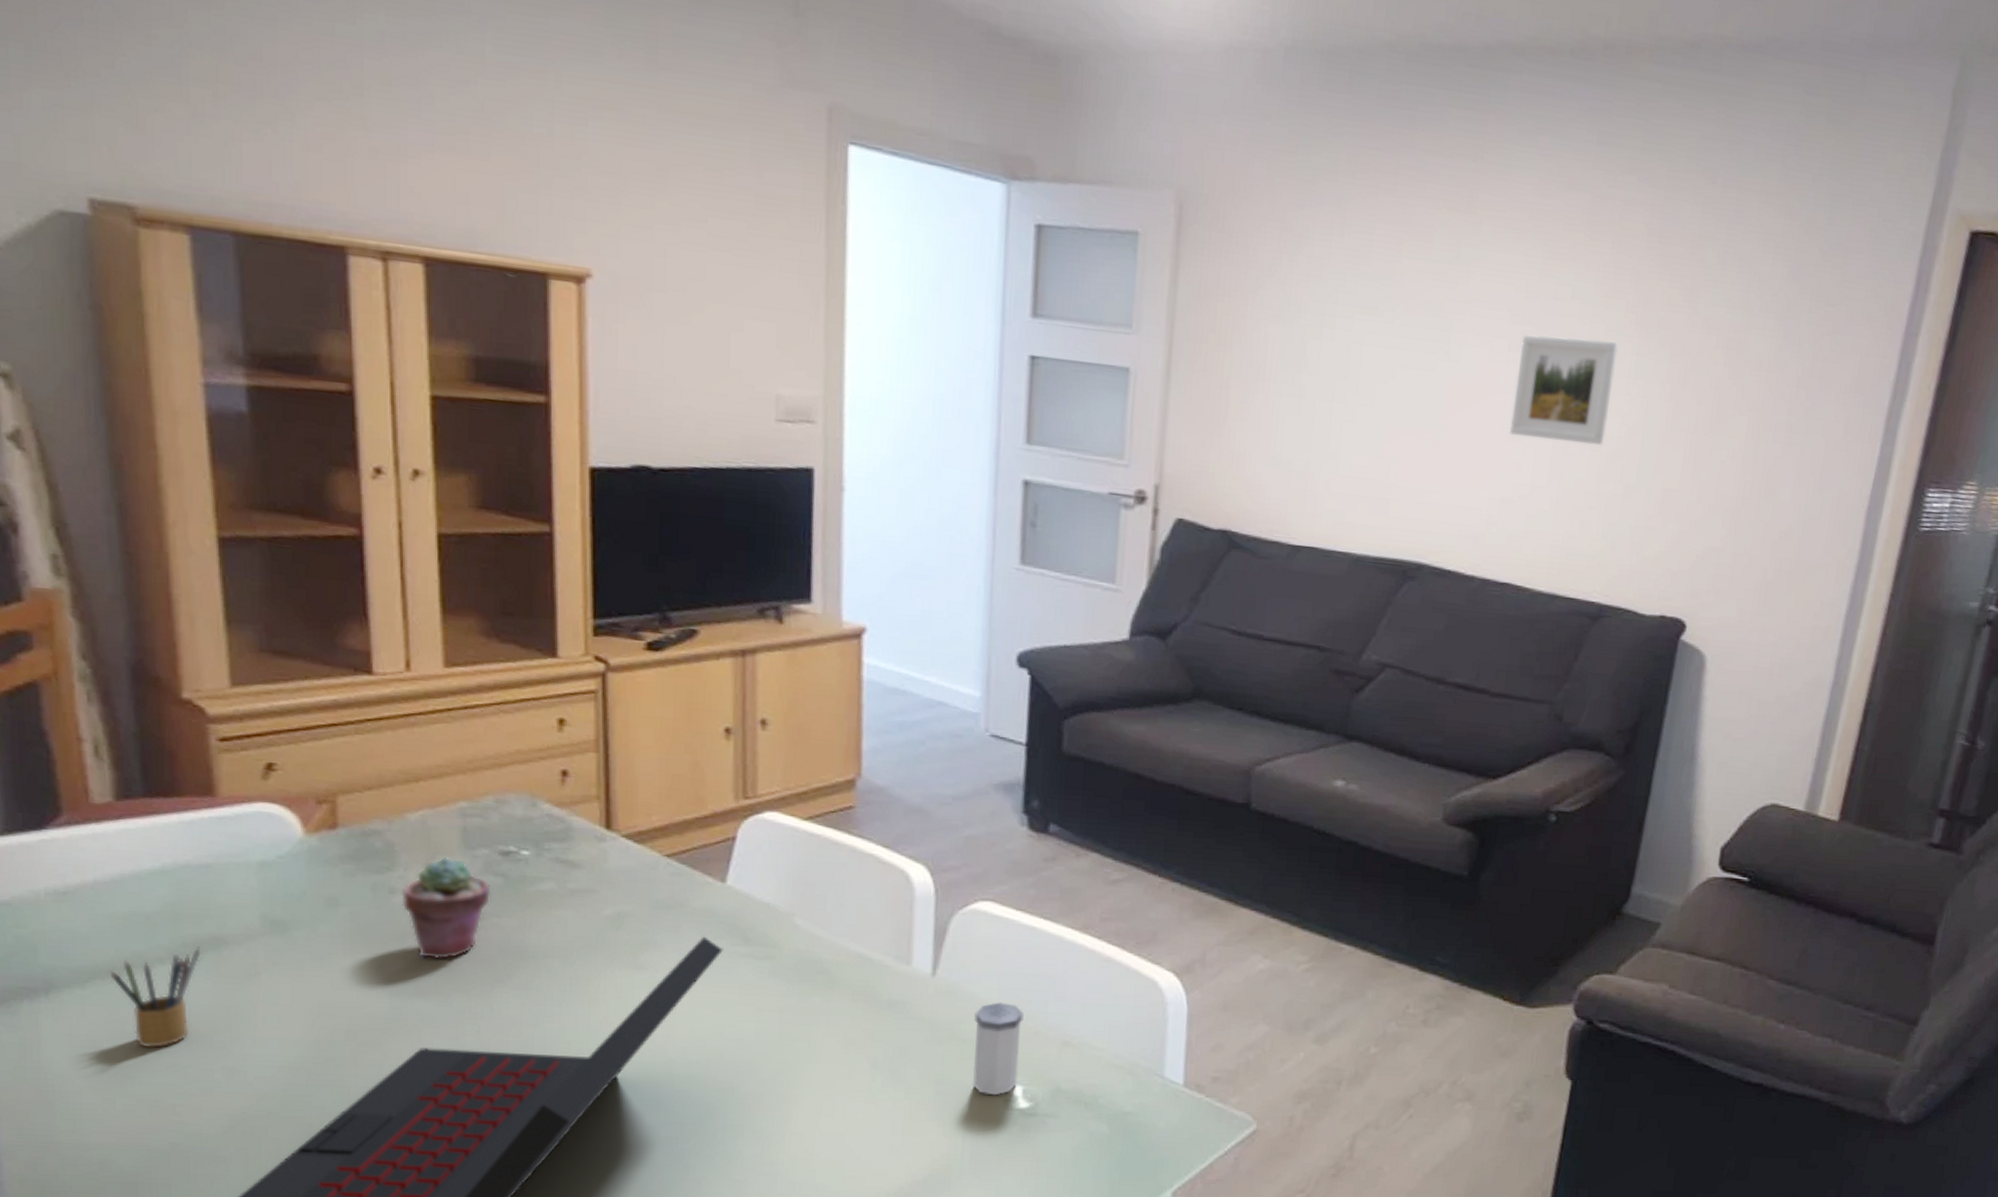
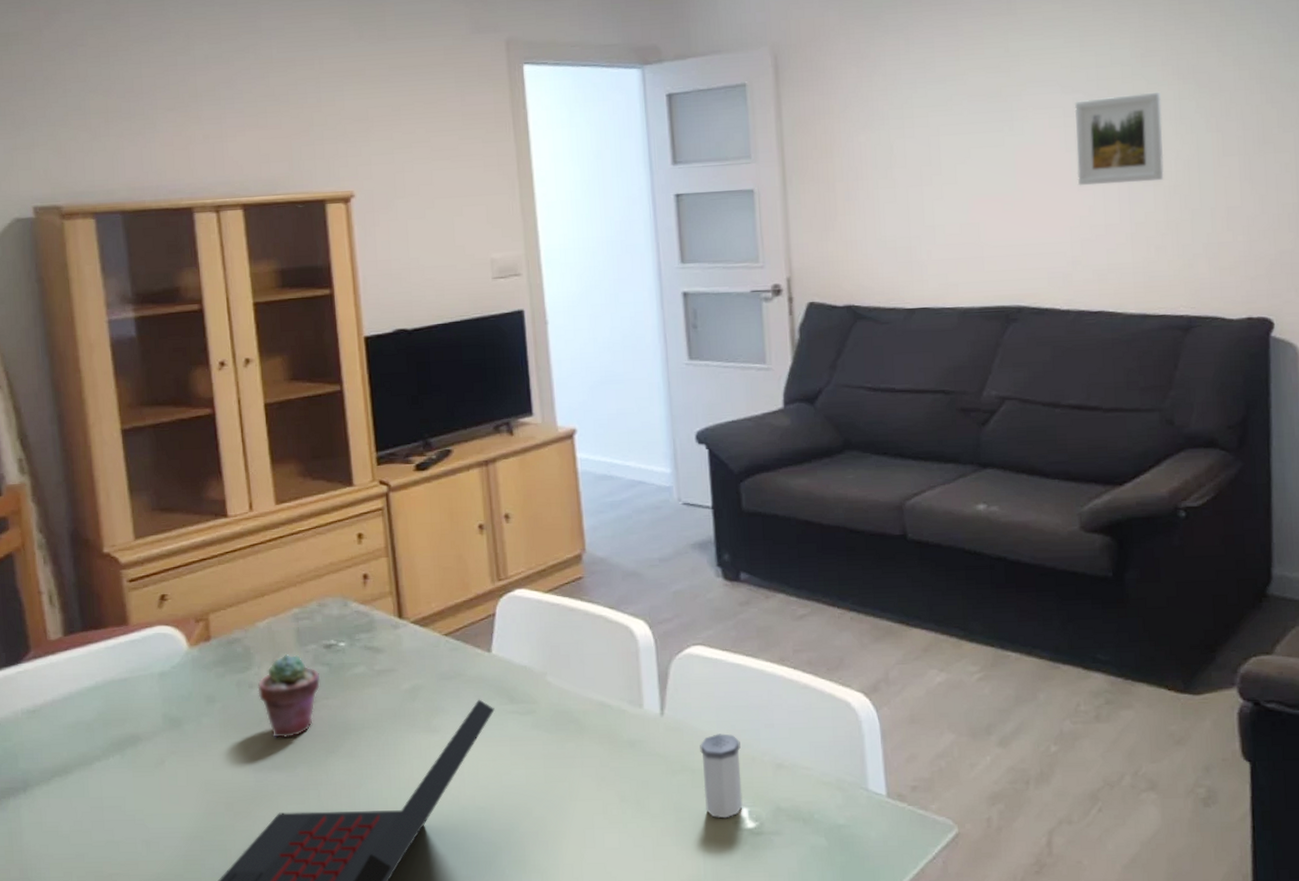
pencil box: present [111,947,201,1048] -> none [65,744,124,828]

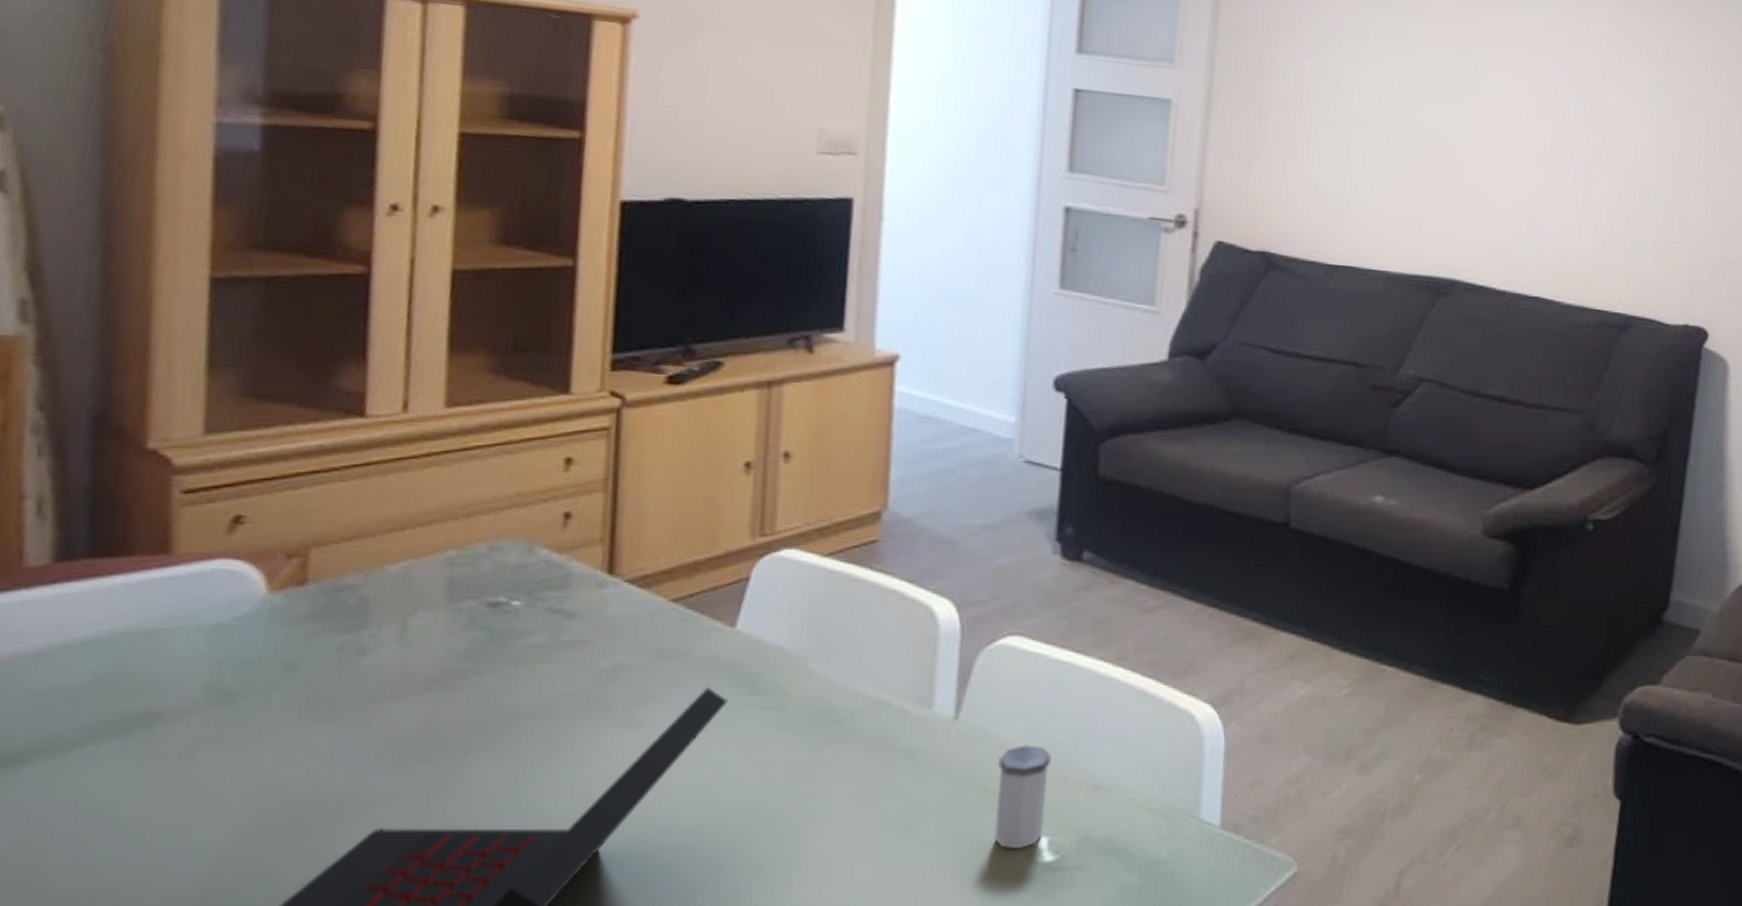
potted succulent: present [257,654,321,739] -> none [370,612,474,727]
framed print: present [1074,91,1164,186] -> none [1533,66,1633,167]

